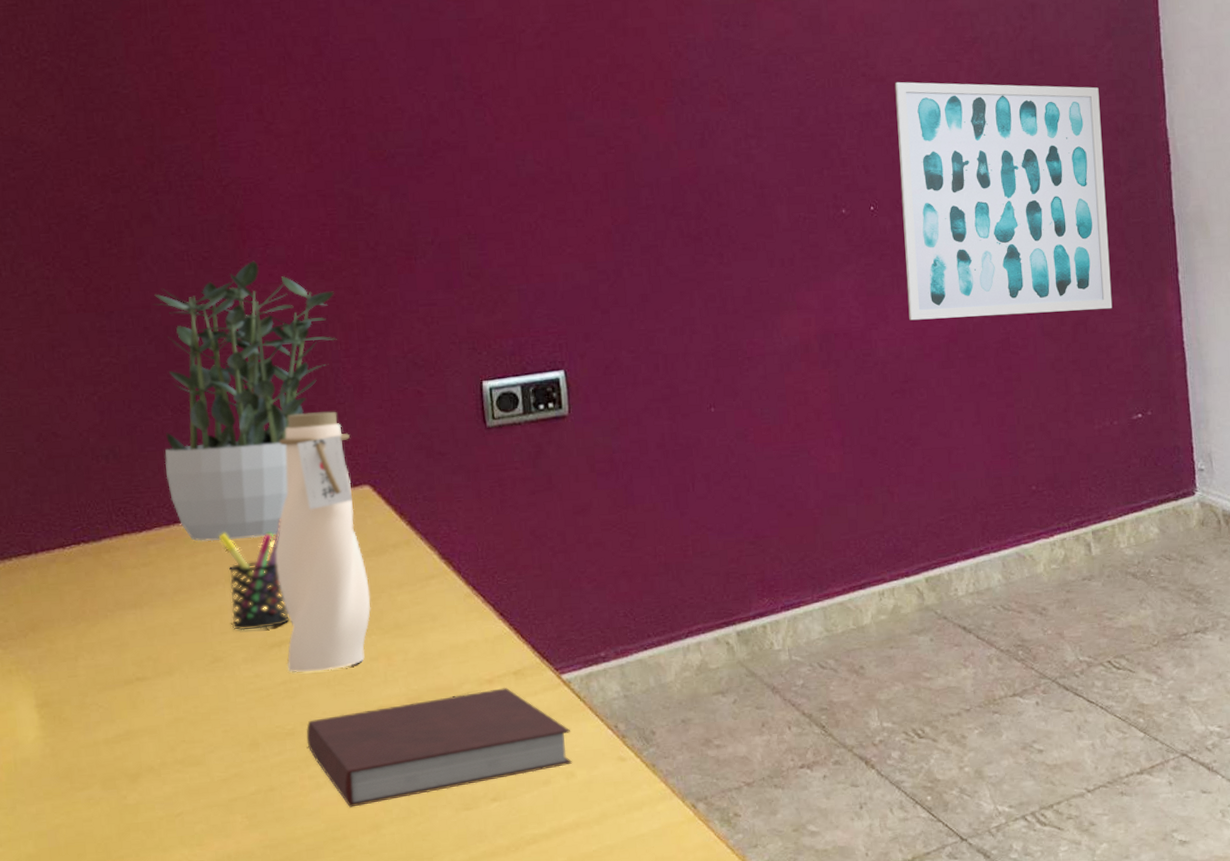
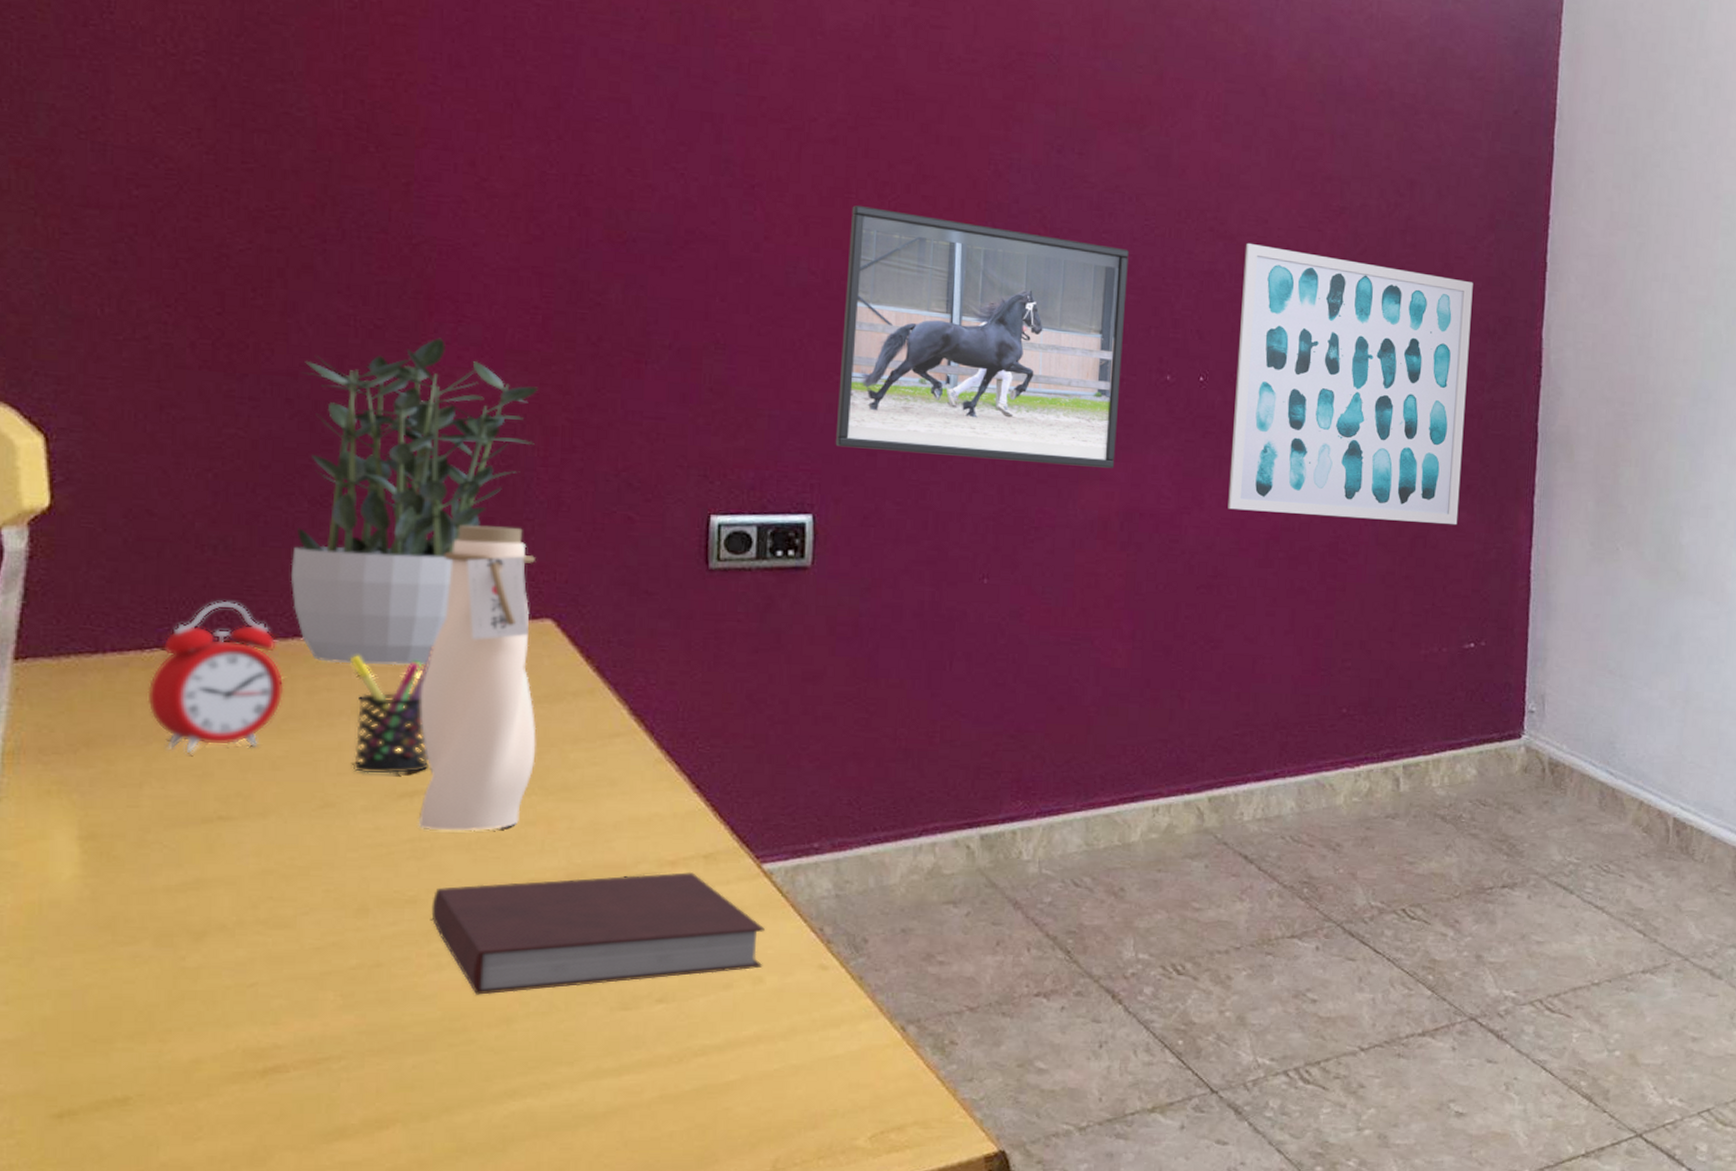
alarm clock: none [71,499,173,628] -> present [147,600,284,753]
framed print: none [563,99,808,309] -> present [835,205,1129,468]

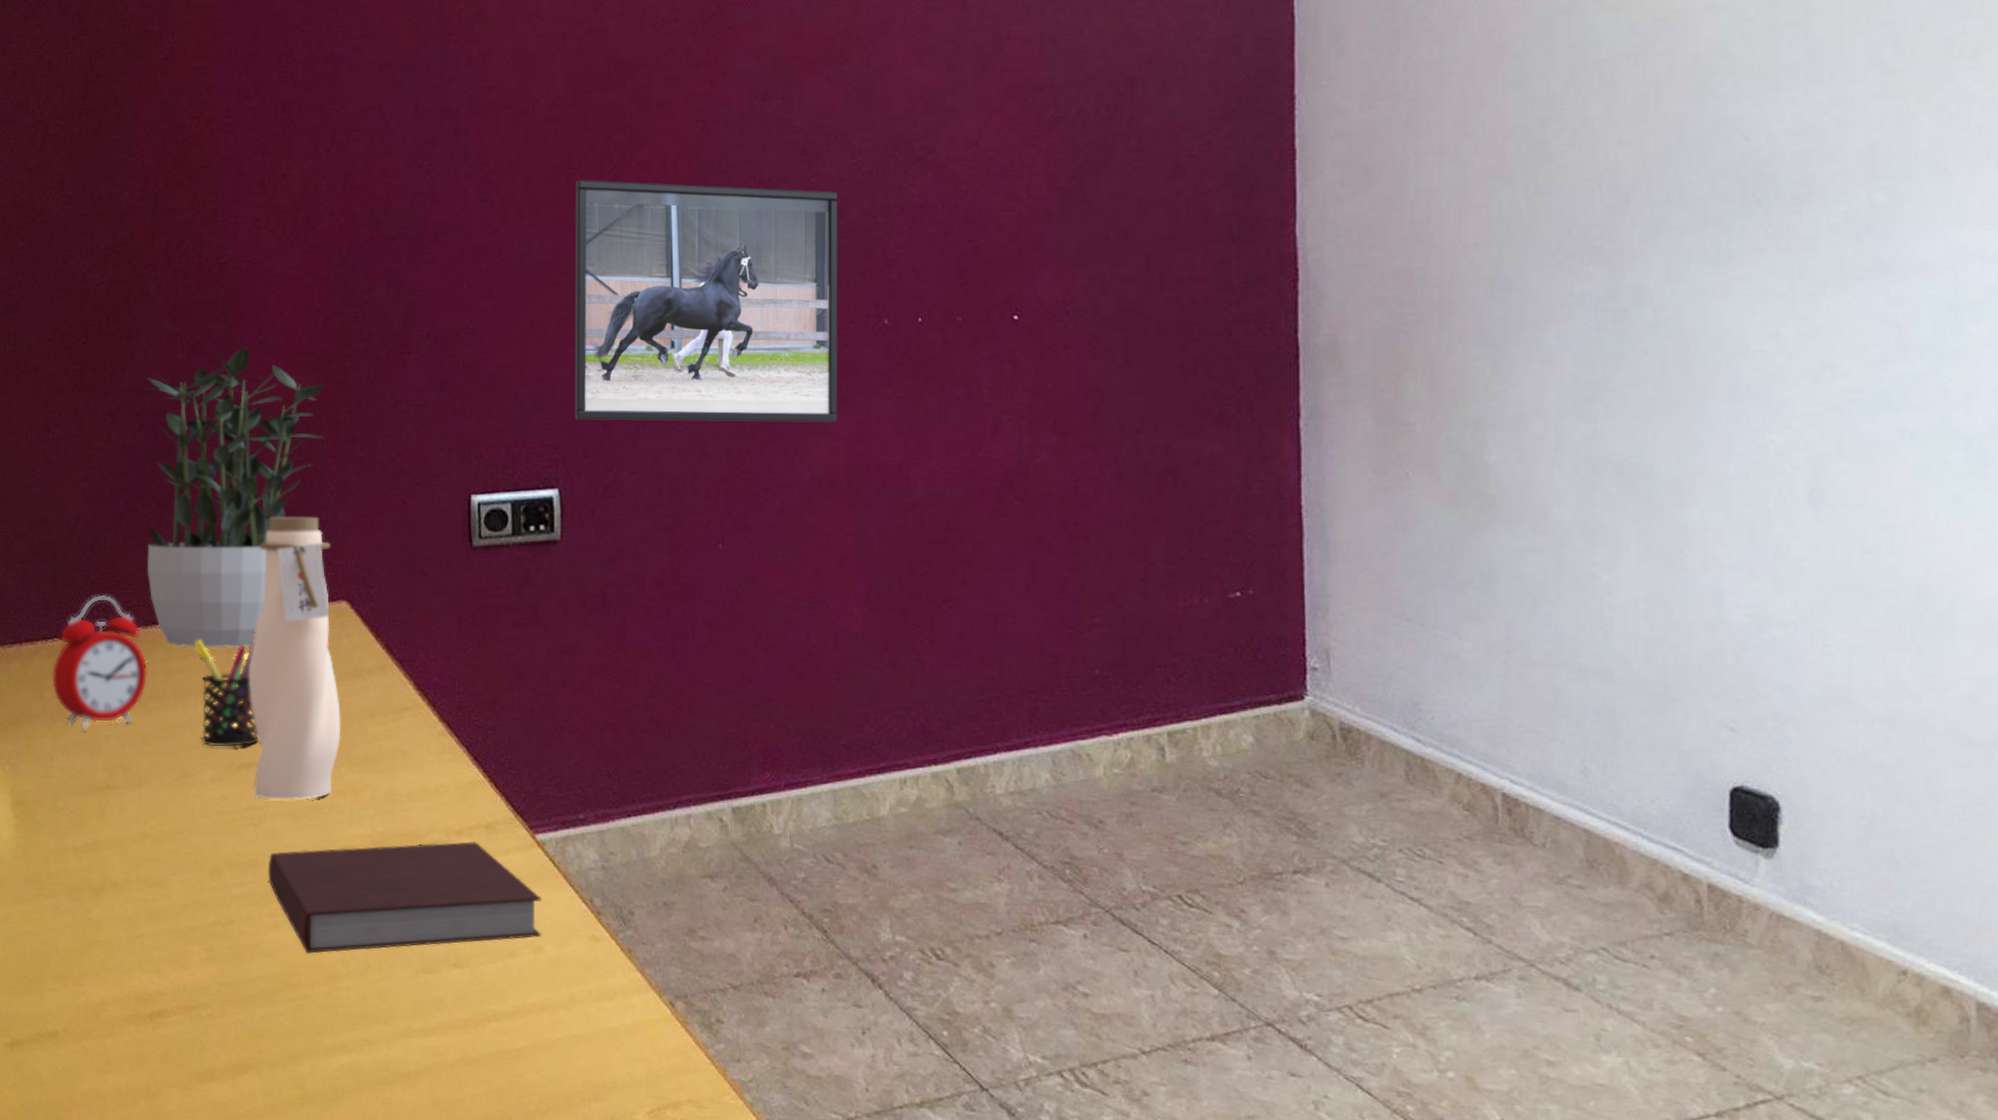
wall art: present [1228,242,1473,525] -> none [956,169,1211,459]

